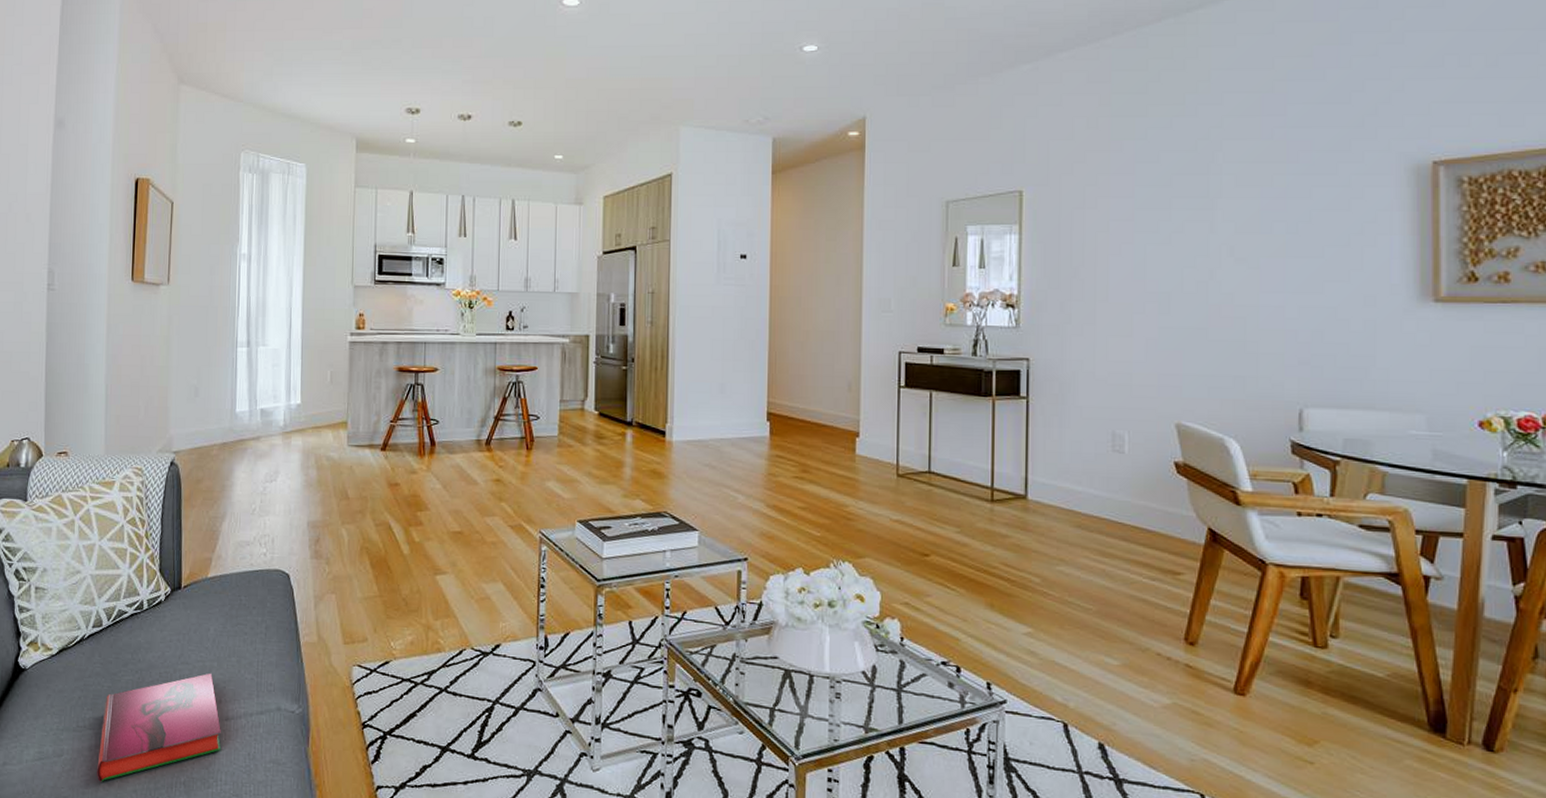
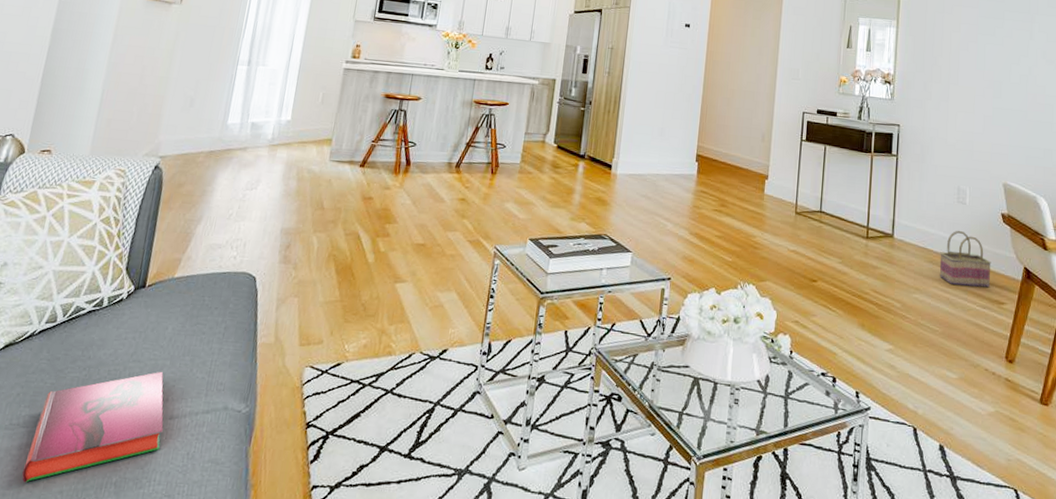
basket: none [1090,486,1162,555] -> present [939,230,991,288]

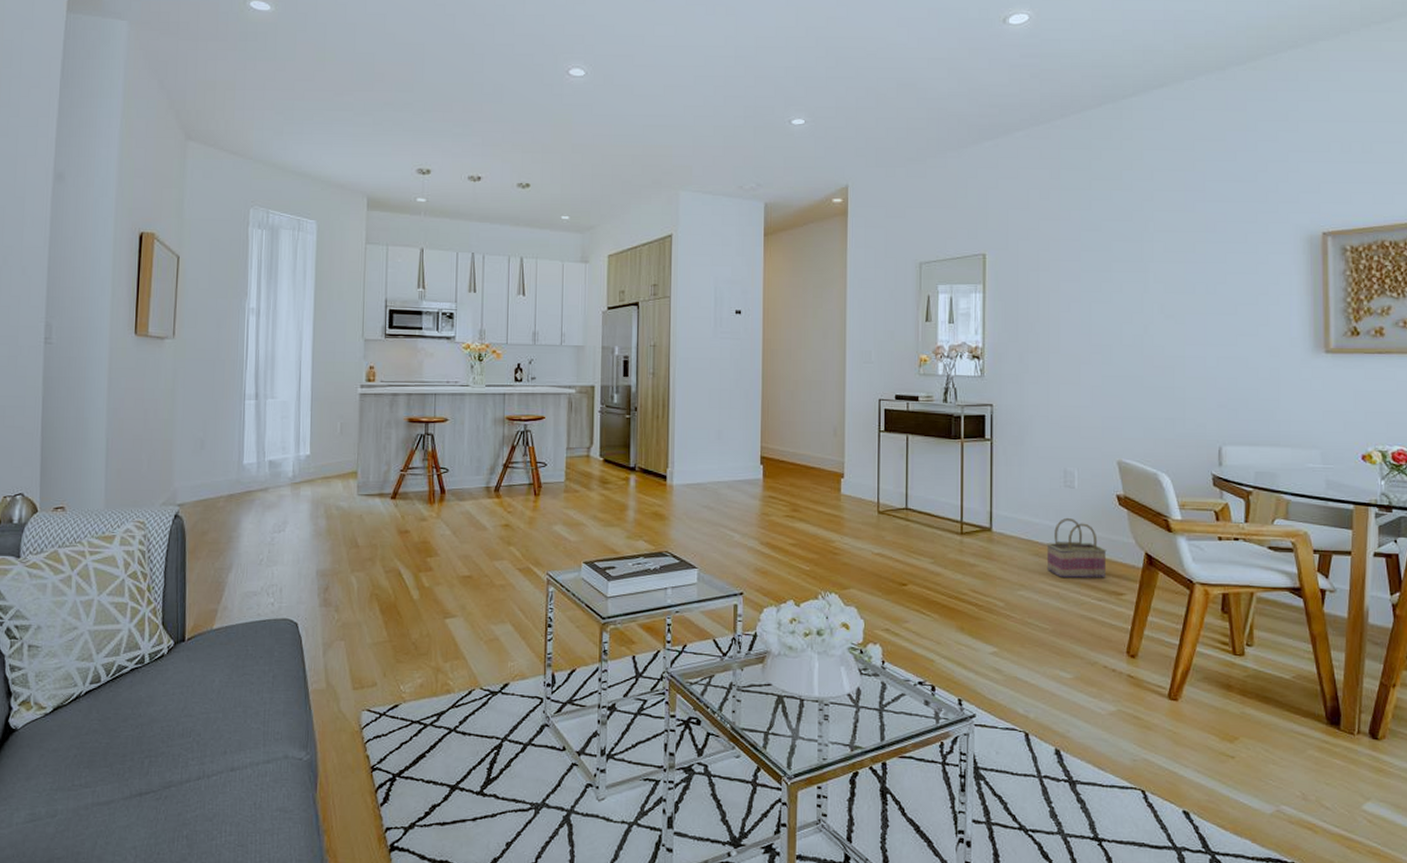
hardback book: present [22,371,164,483] -> none [93,724,226,841]

